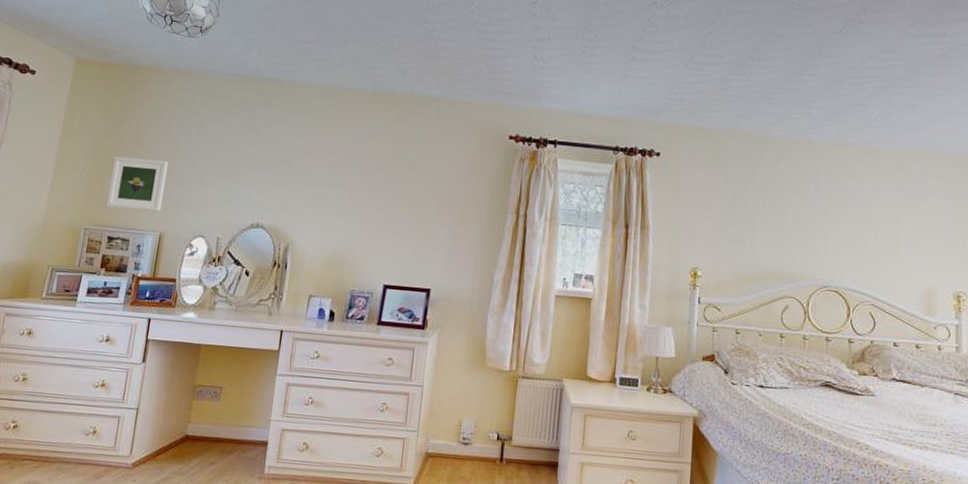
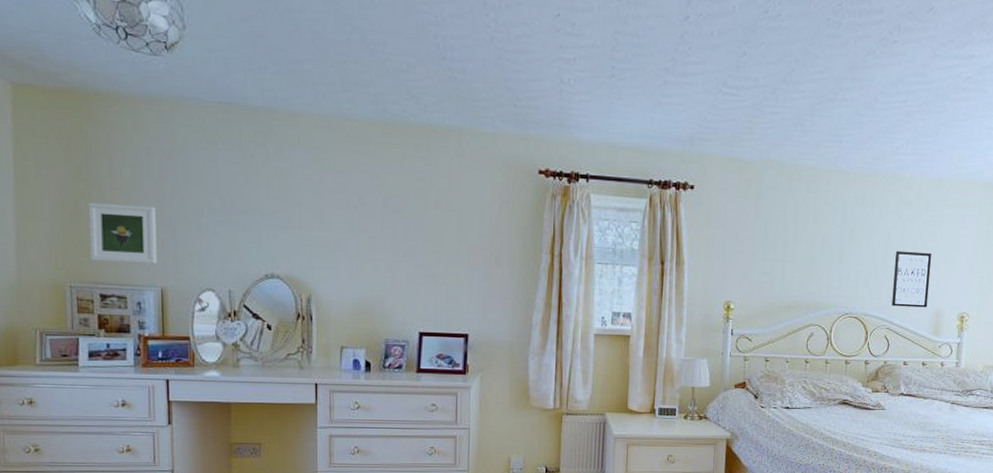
wall art: none [875,222,918,285] -> present [891,250,932,308]

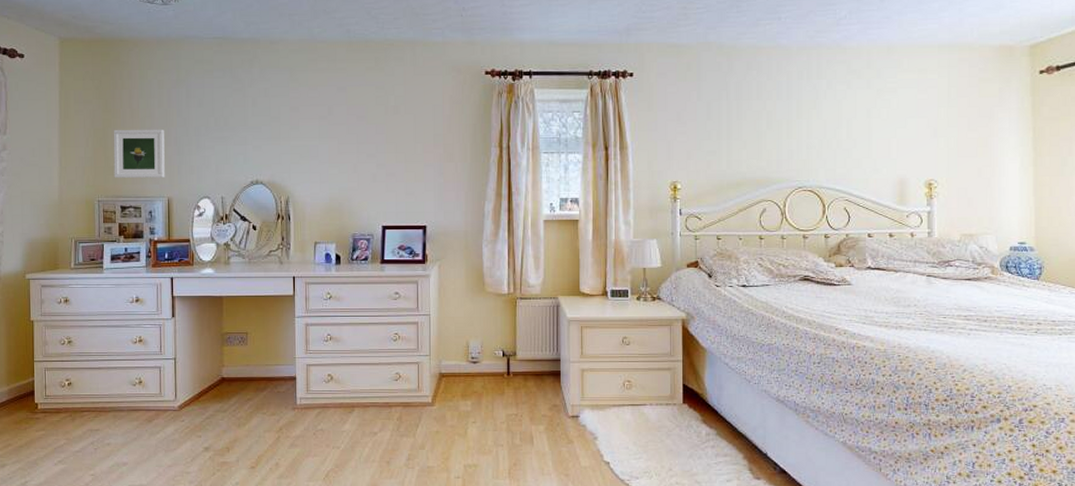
wall art: present [891,250,932,308] -> none [848,120,889,177]

